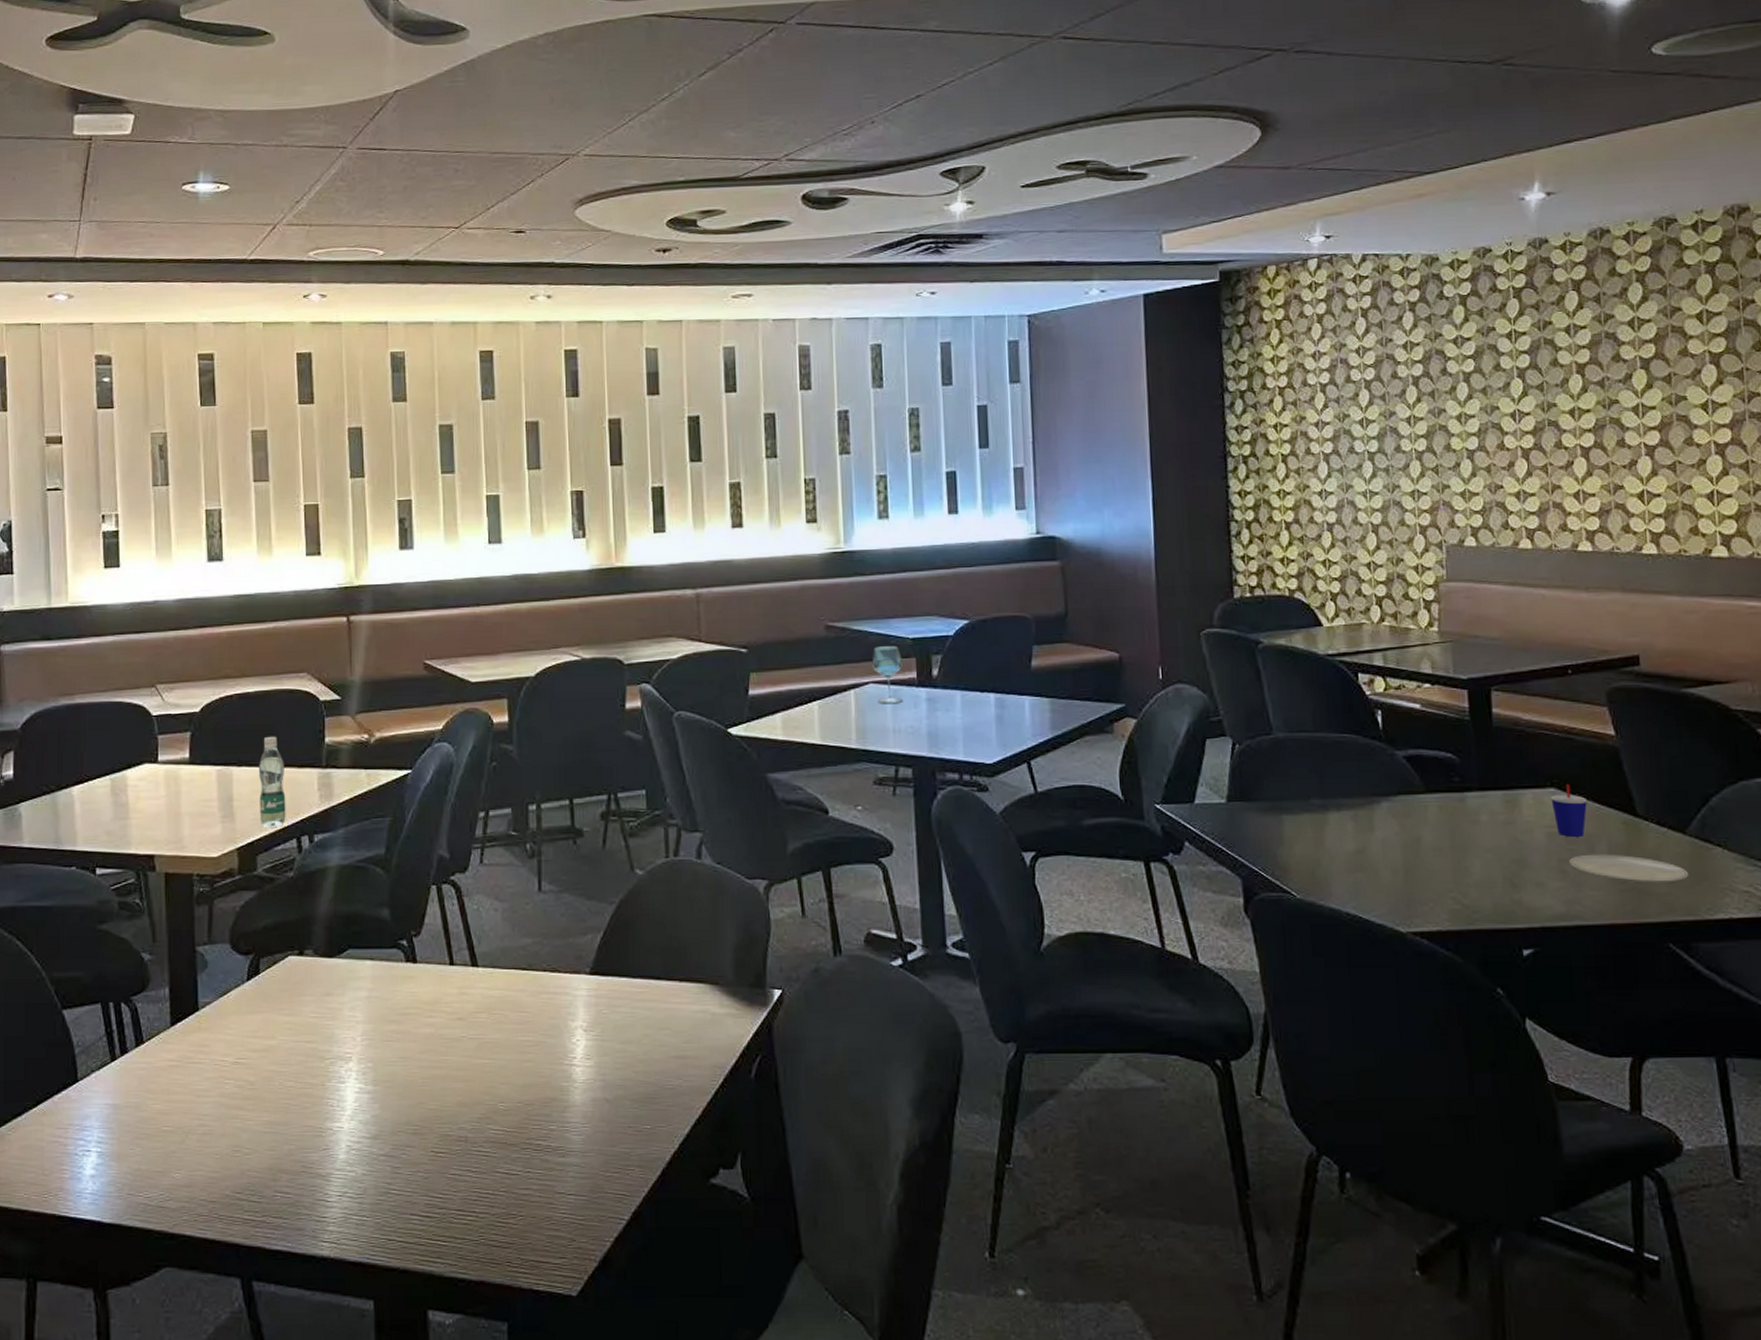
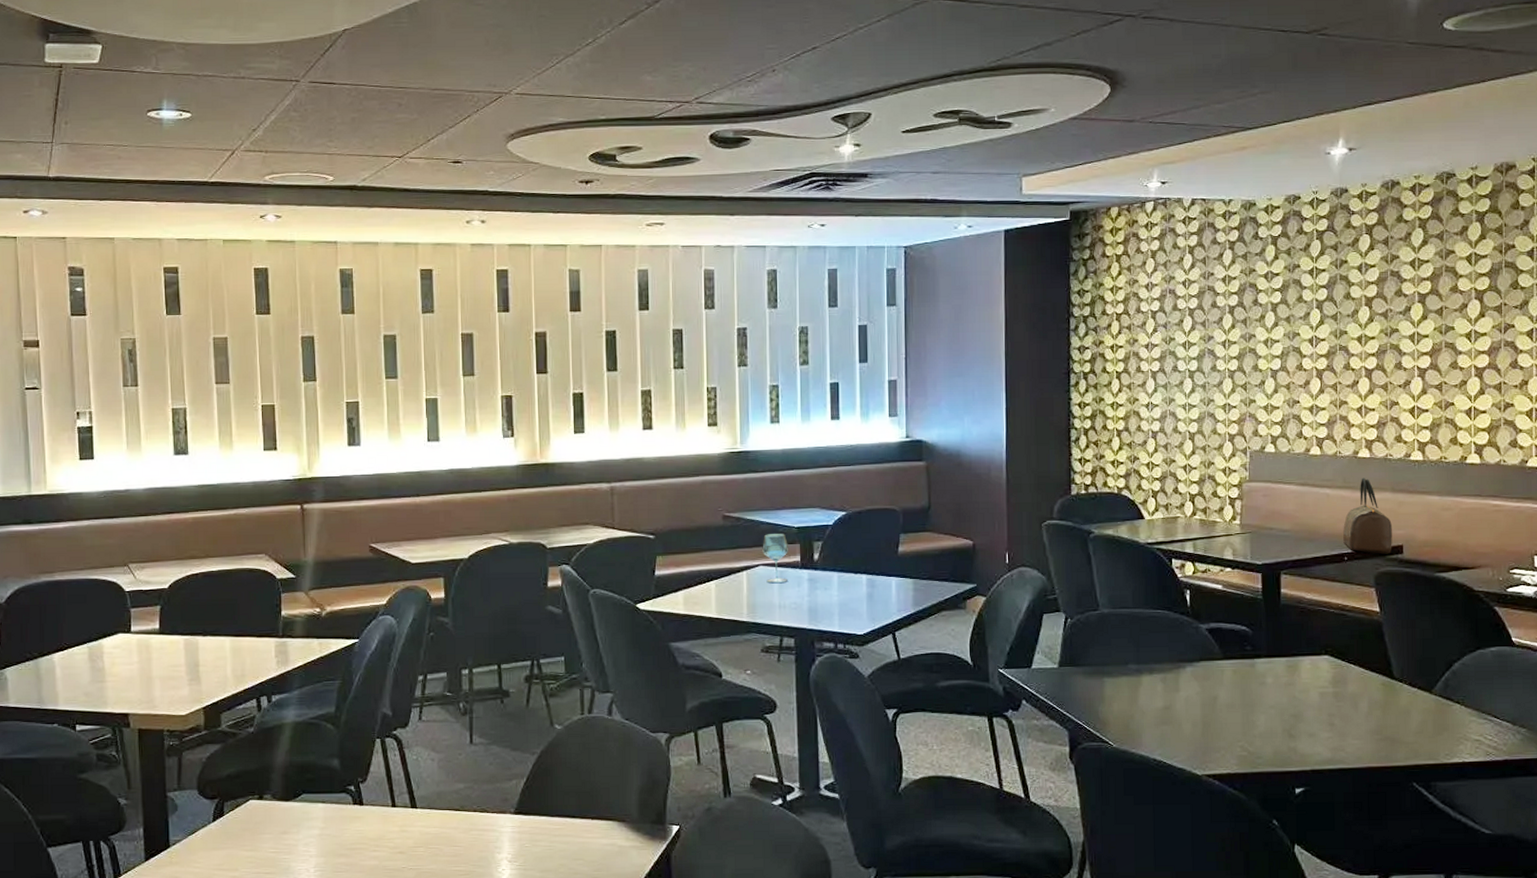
bottle: present [258,736,286,827] -> none [221,609,247,689]
beverage cup: present [1551,783,1587,837] -> none [1325,652,1354,696]
handbag: none [1564,575,1626,668] -> present [1343,477,1392,556]
plate: present [1569,854,1688,884] -> none [1337,710,1432,734]

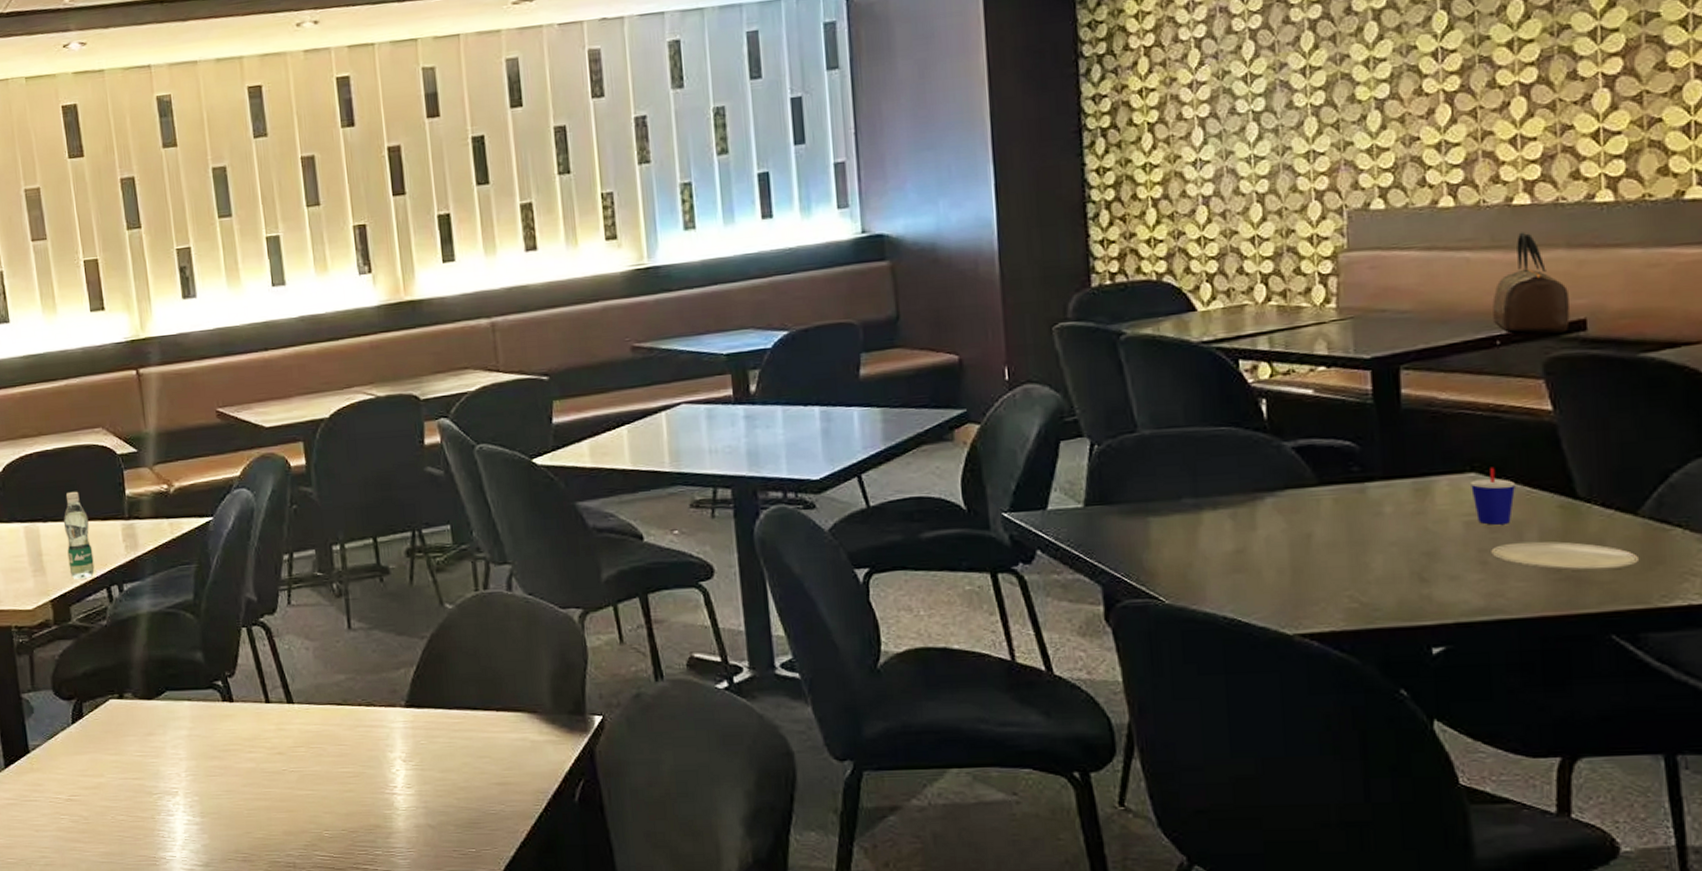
bottle: none [221,609,247,689] -> present [63,491,95,579]
wine glass: present [762,533,789,584] -> none [683,362,718,425]
beverage cup: none [1325,652,1354,696] -> present [1471,467,1515,525]
plate: none [1337,710,1432,734] -> present [1491,541,1638,572]

